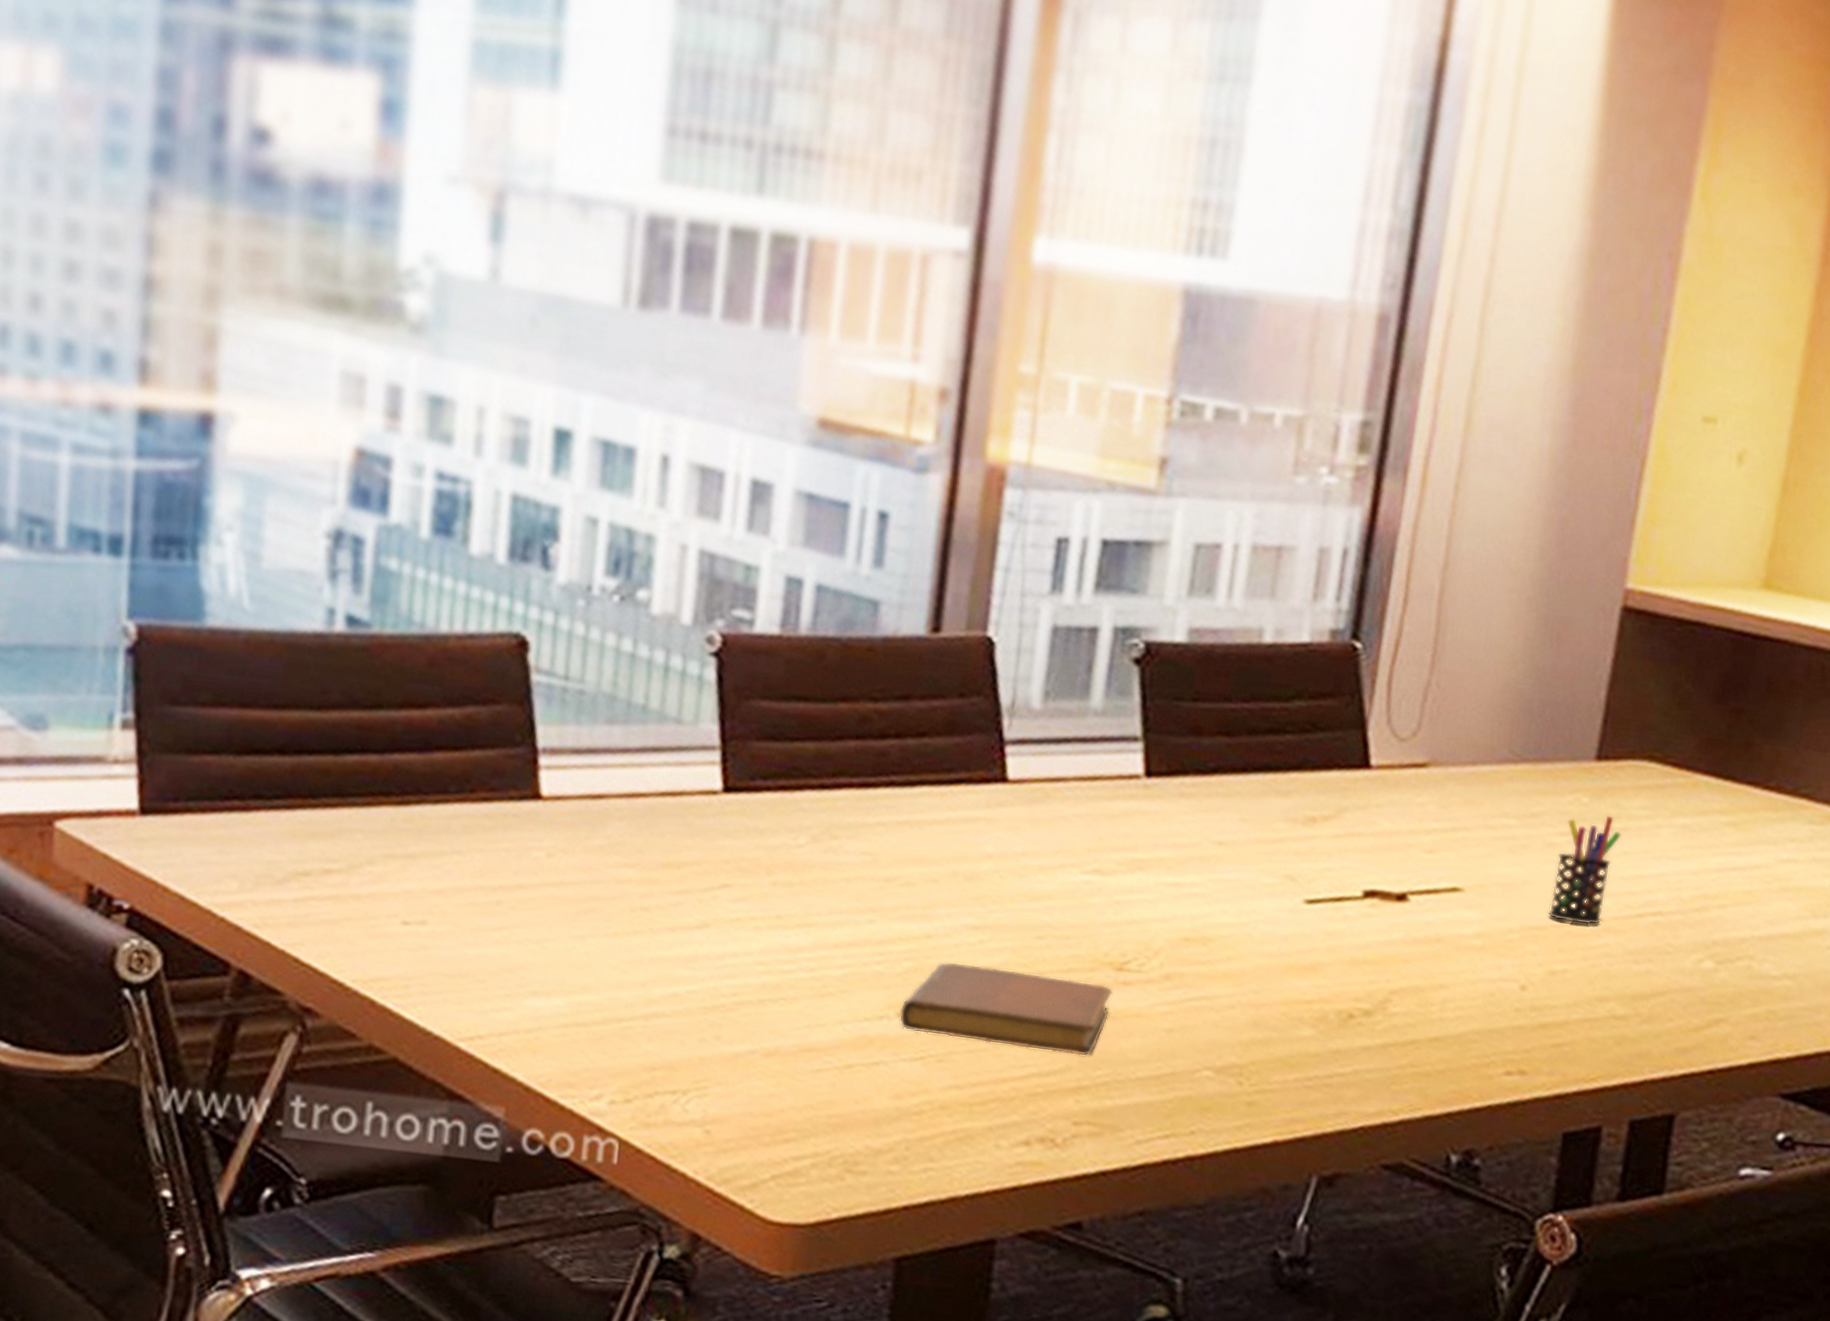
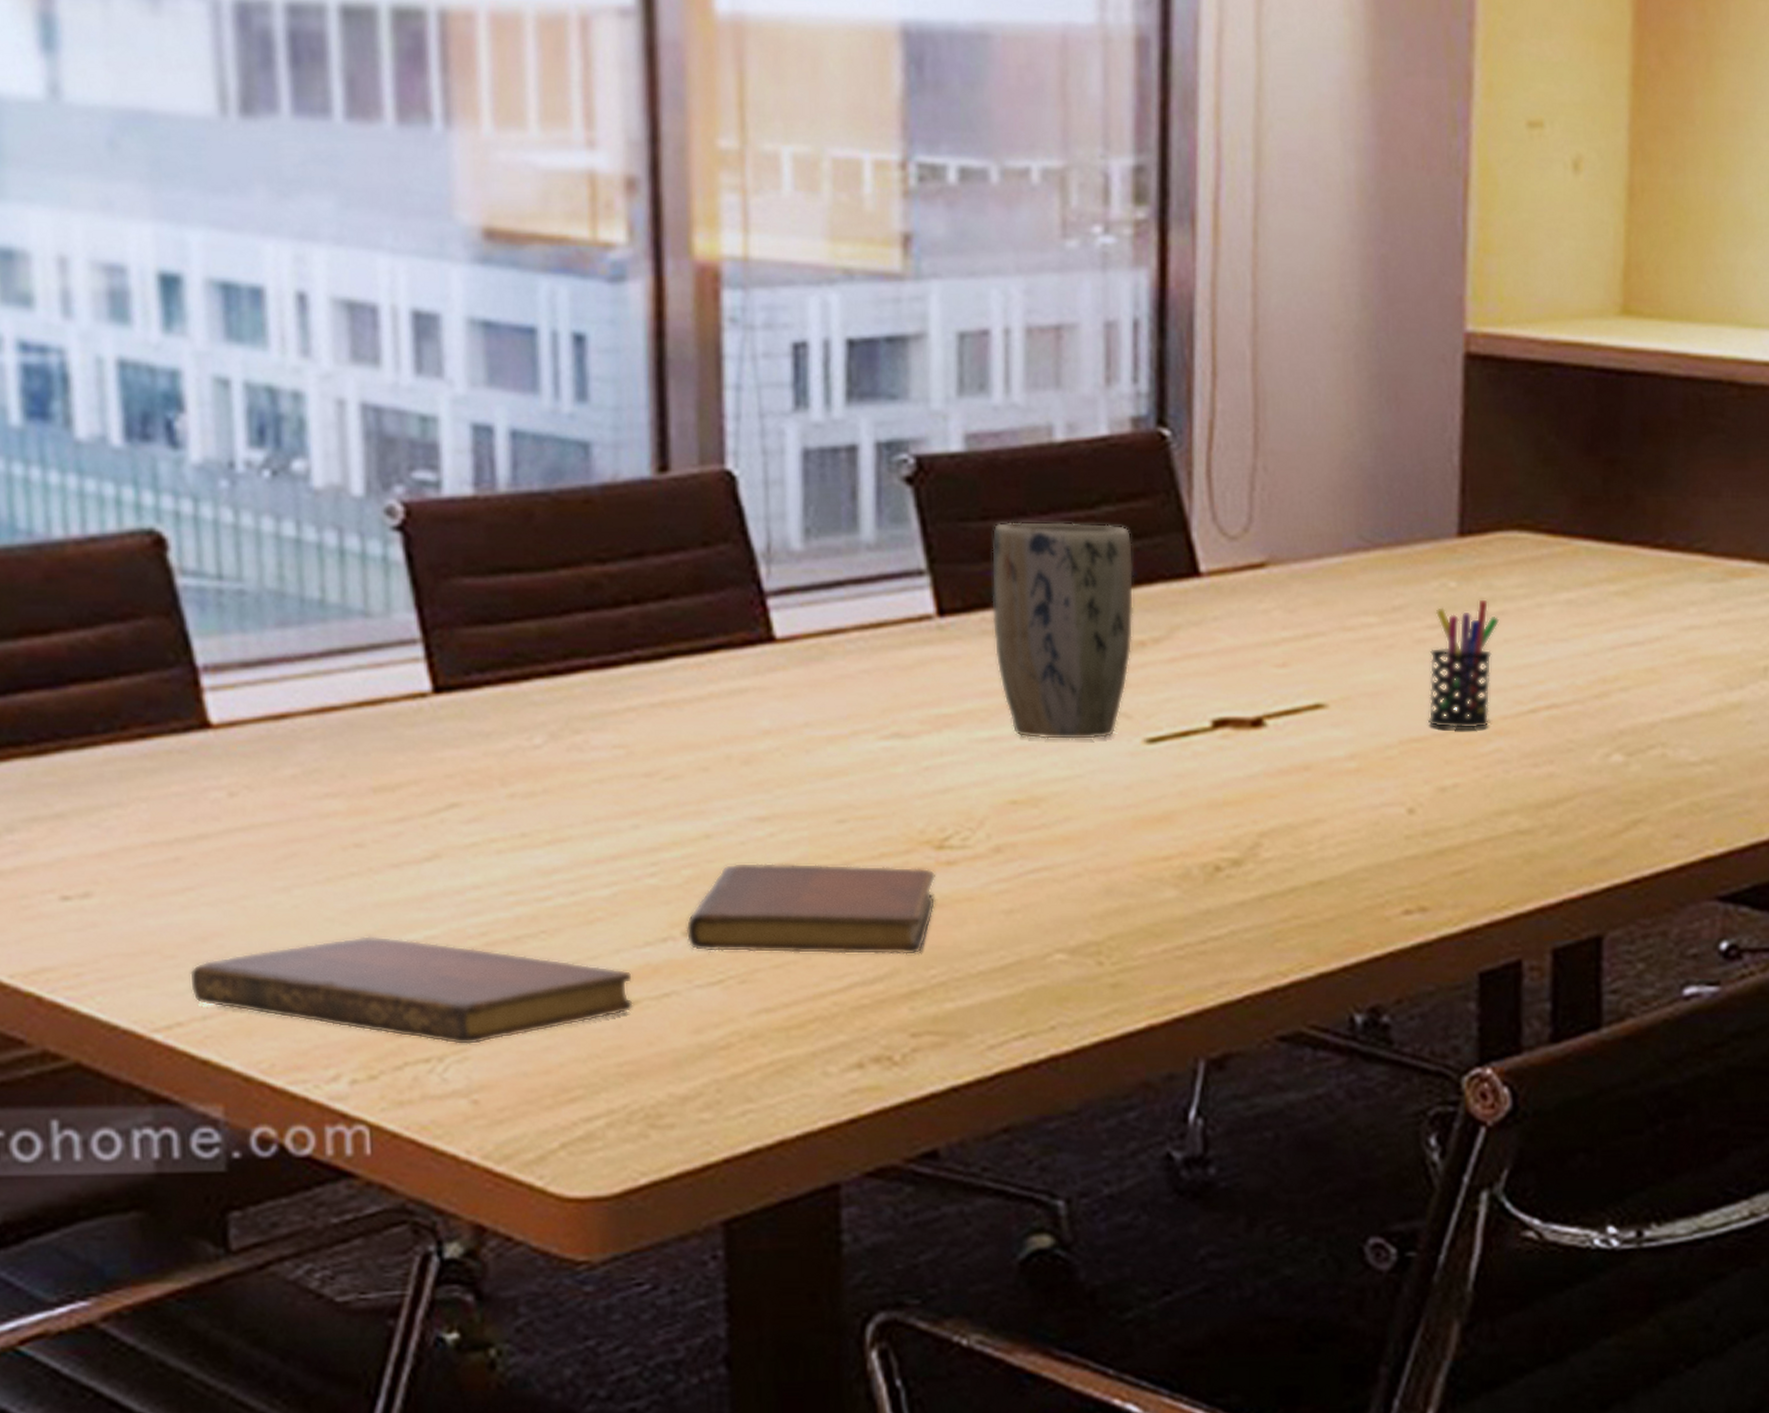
notebook: none [494,984,849,1085] -> present [190,936,633,1045]
plant pot: none [1188,705,1317,895] -> present [991,521,1134,740]

